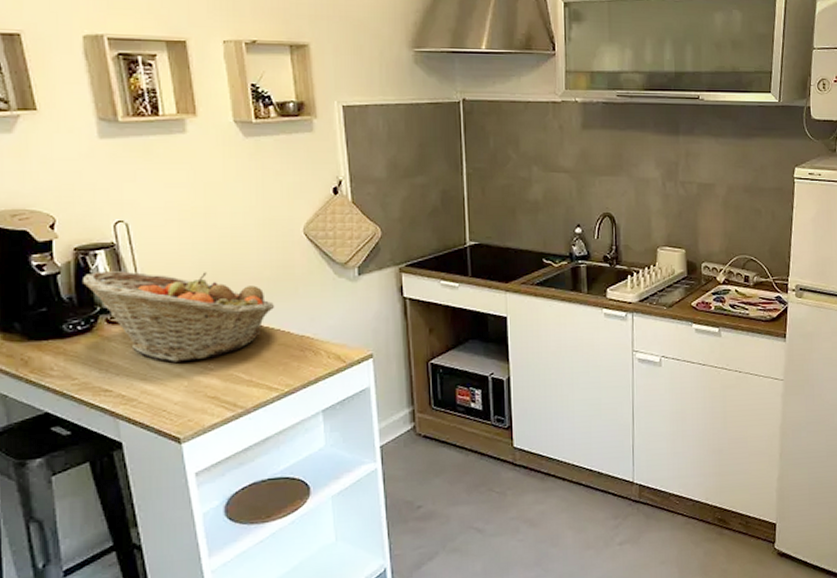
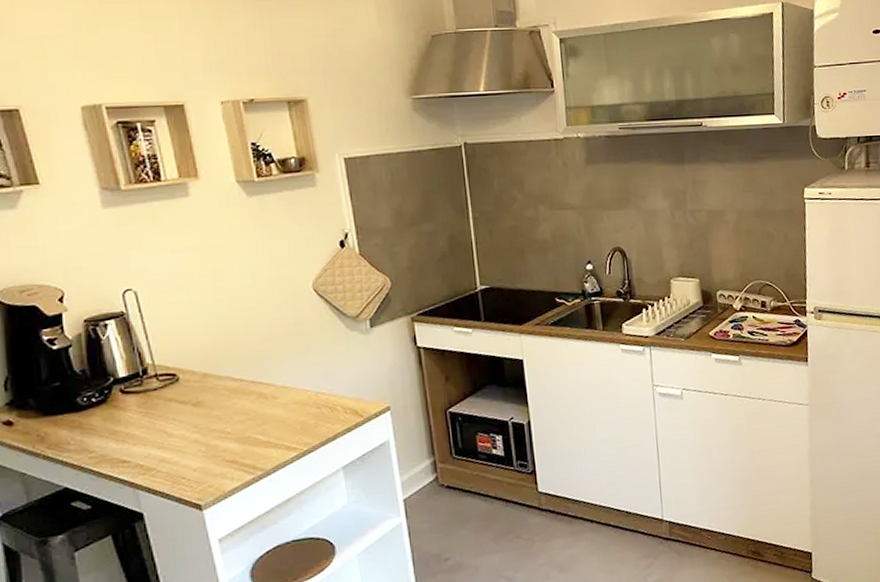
fruit basket: present [83,271,275,362] -> none [95,335,289,429]

